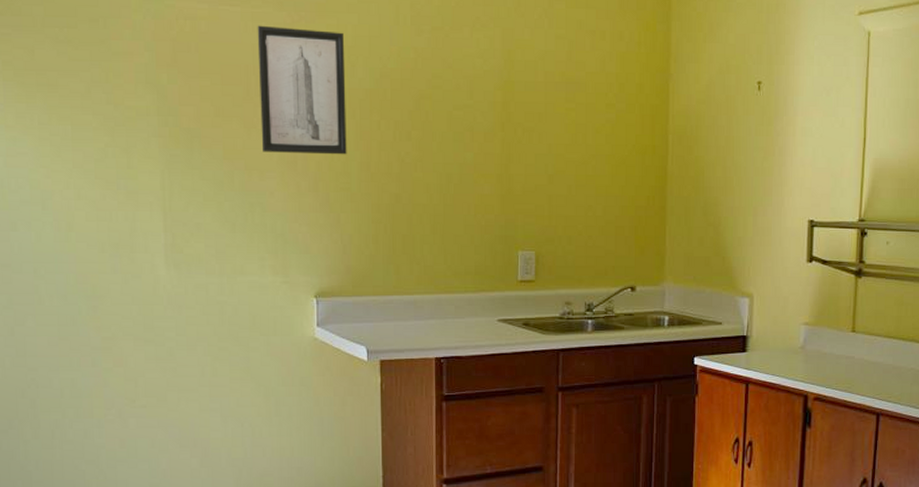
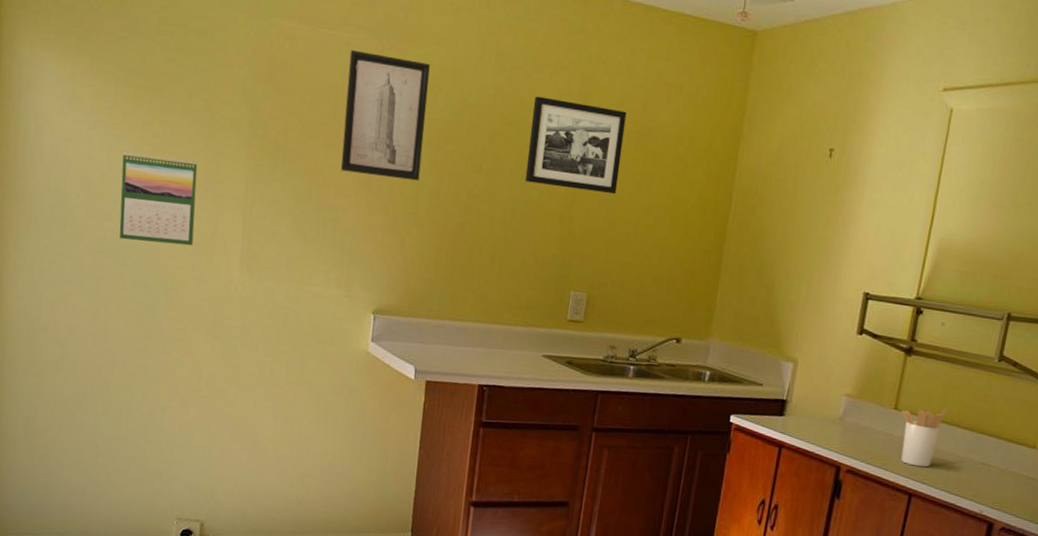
calendar: none [21,155,111,249] -> present [119,152,198,246]
picture frame: none [456,56,552,149] -> present [525,96,627,194]
utensil holder: none [859,325,902,386] -> present [901,408,947,468]

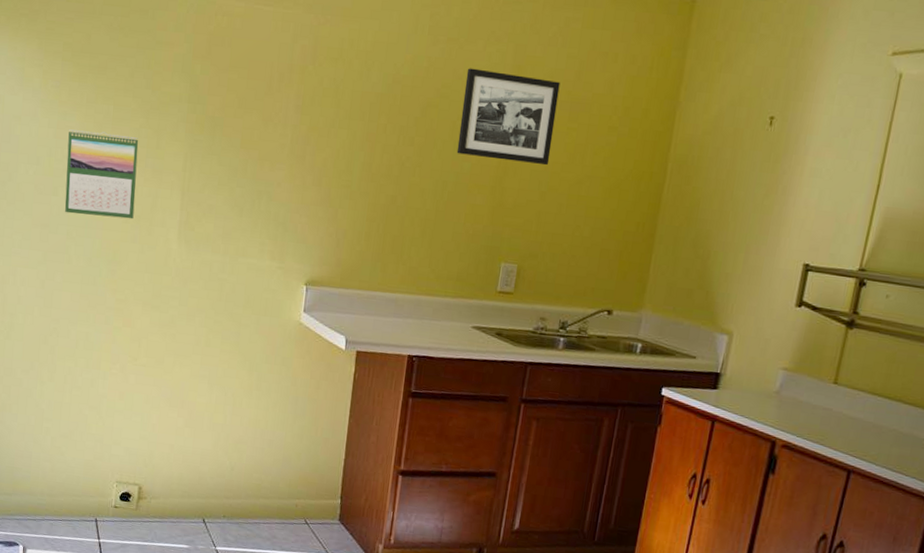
wall art: present [340,49,430,181] -> none [275,25,364,154]
utensil holder: present [901,408,947,468] -> none [840,383,890,444]

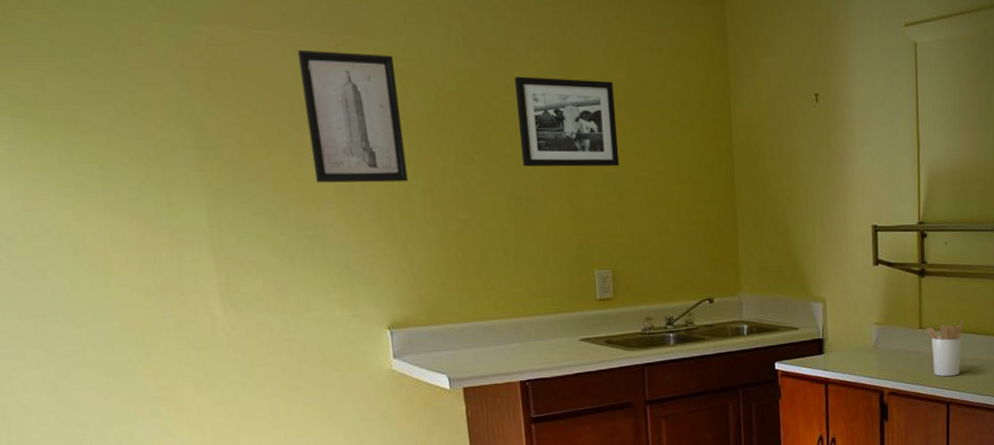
calendar: present [64,129,139,219] -> none [43,195,158,298]
wall art: none [275,25,364,154] -> present [297,49,408,183]
utensil holder: none [840,383,890,444] -> present [926,319,964,377]

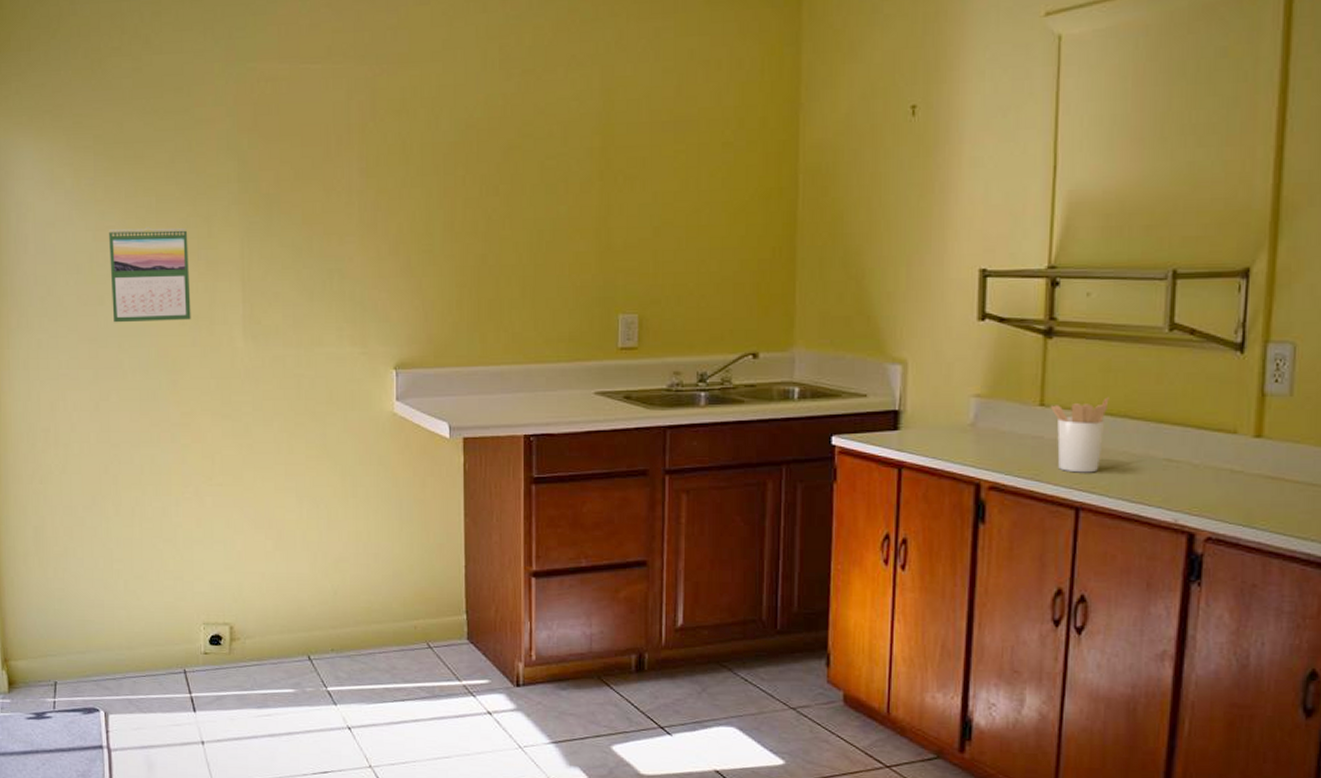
calendar: none [43,195,158,298] -> present [109,227,191,323]
wall art: present [297,49,408,183] -> none [338,81,430,216]
picture frame: present [514,76,620,167] -> none [549,99,659,198]

